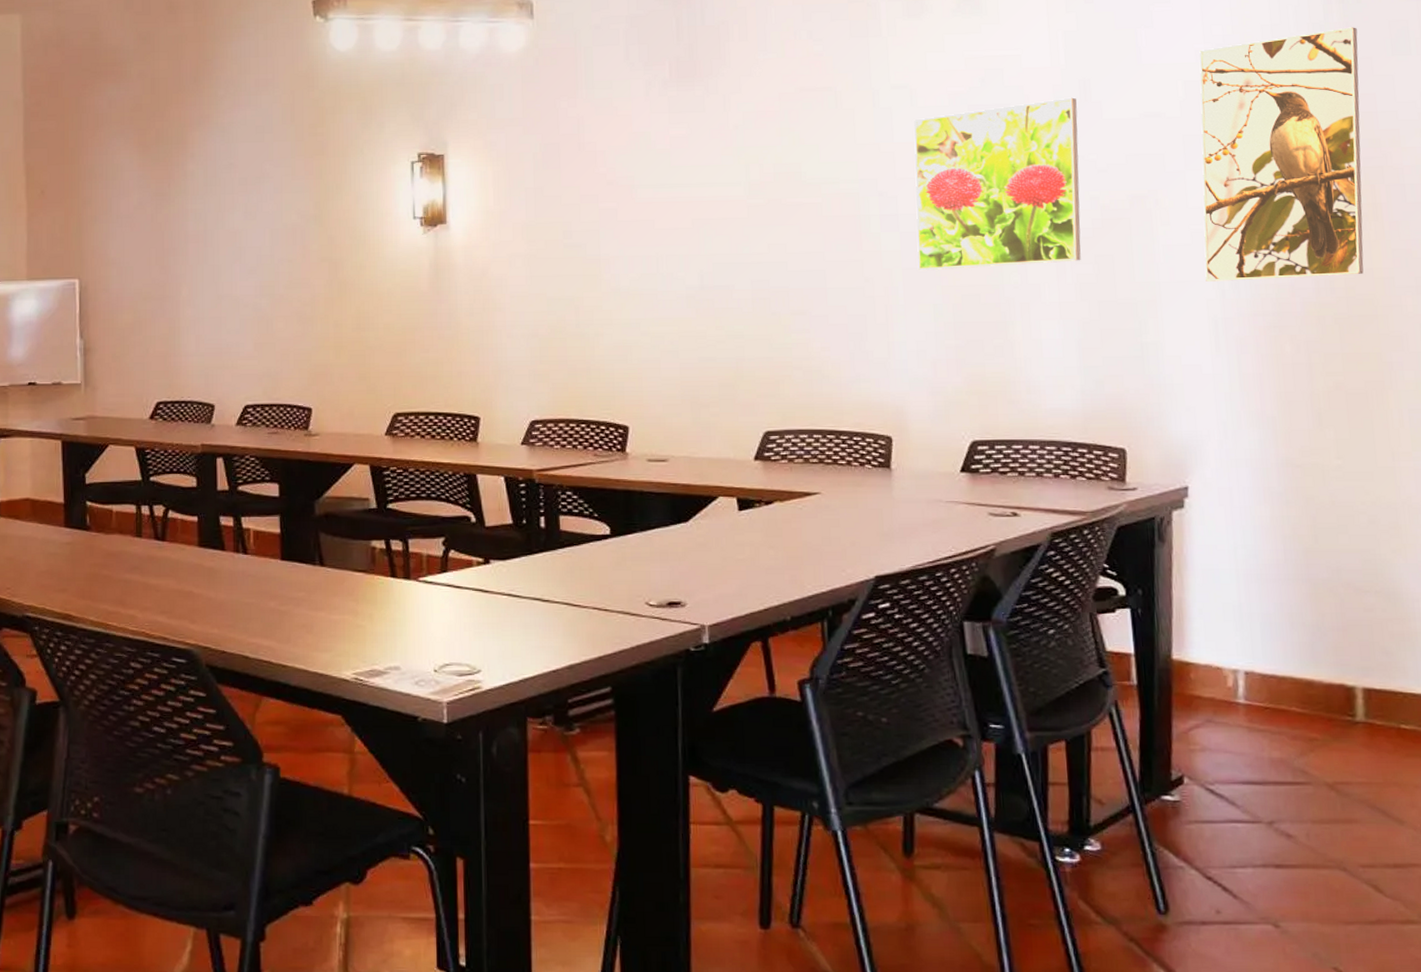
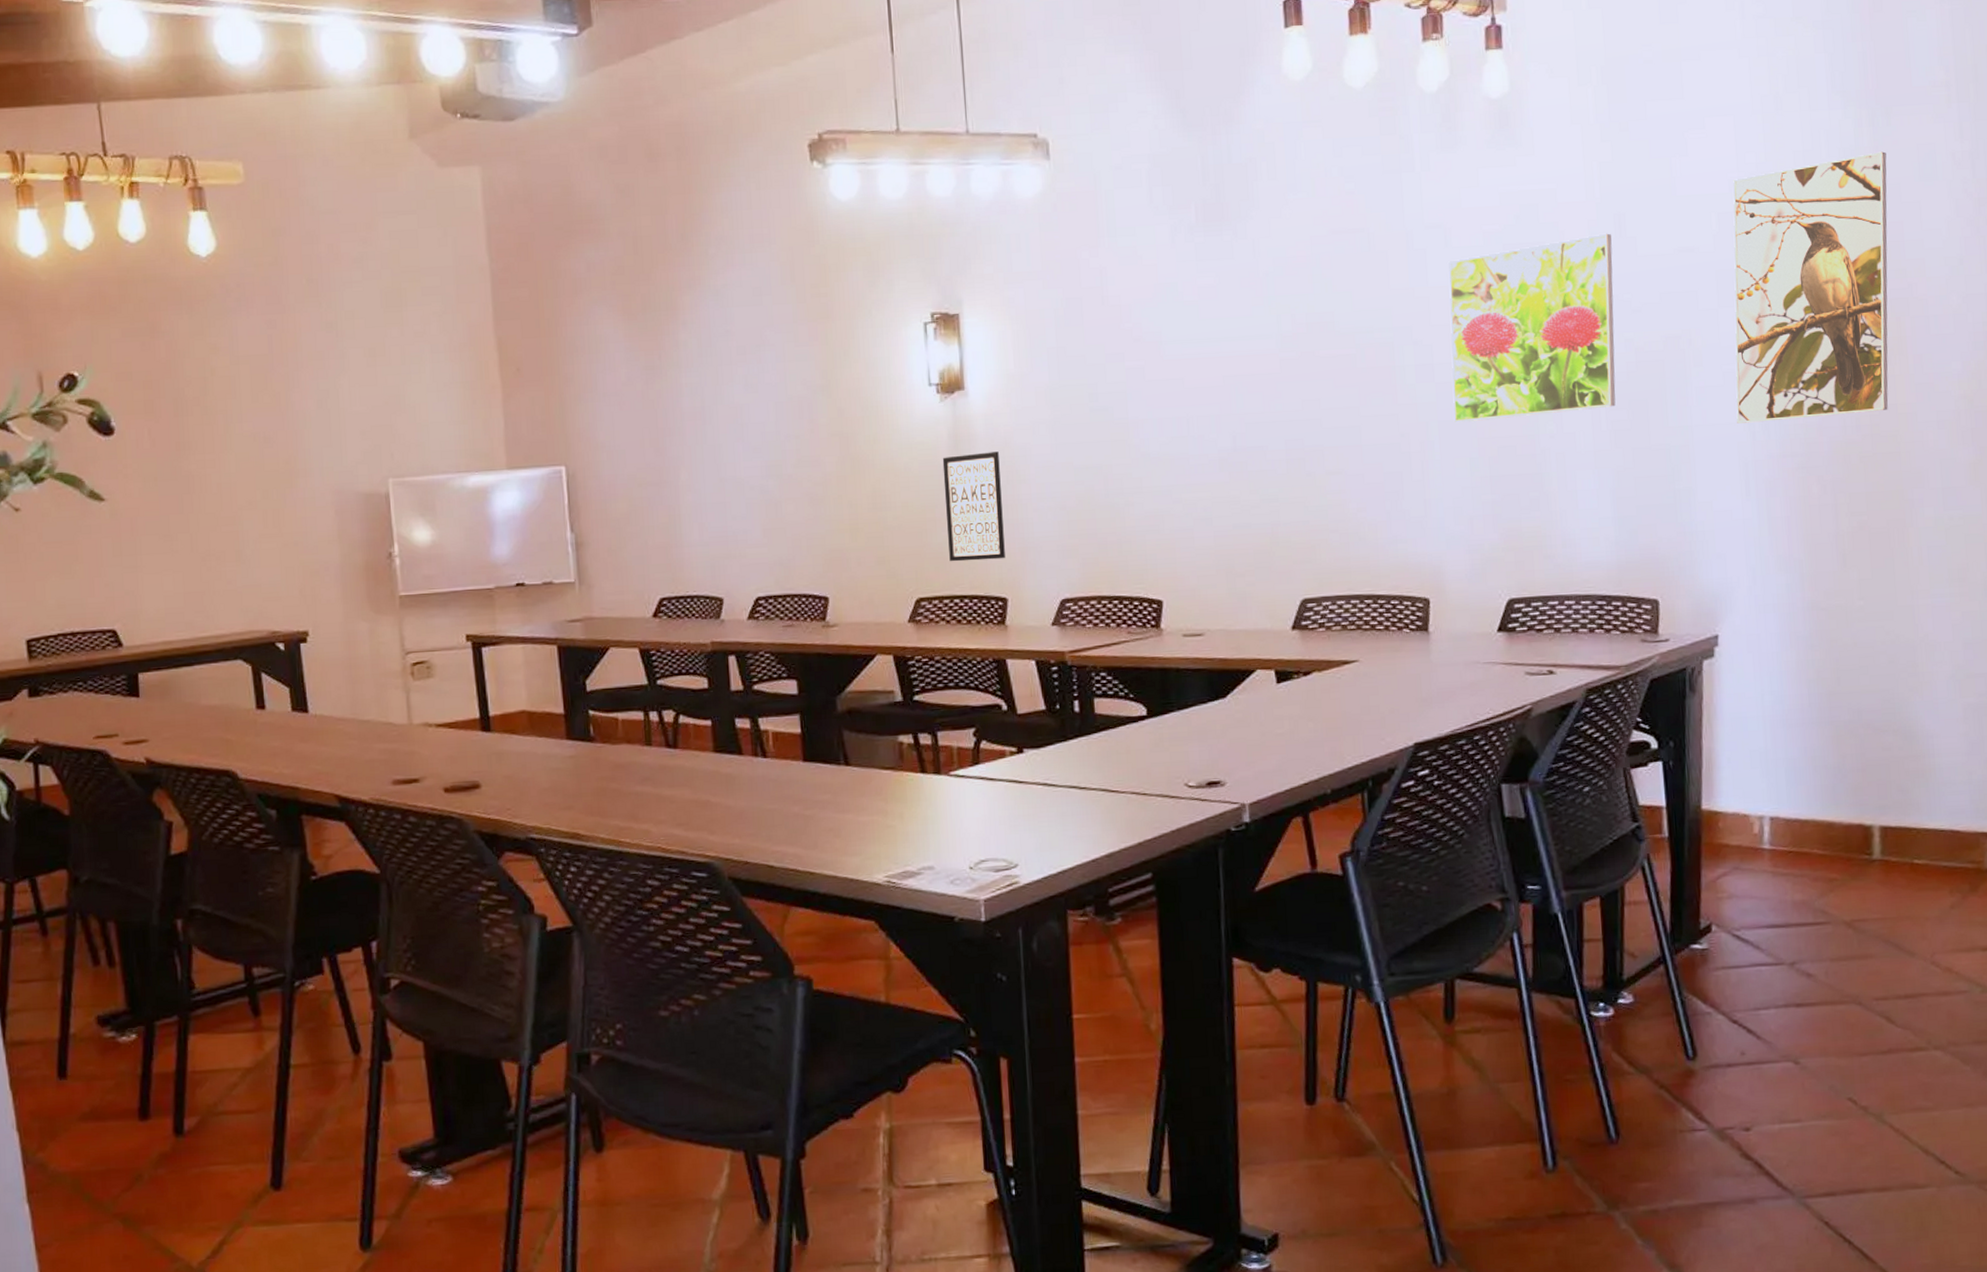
wall art: none [423,281,479,381] -> present [942,451,1005,562]

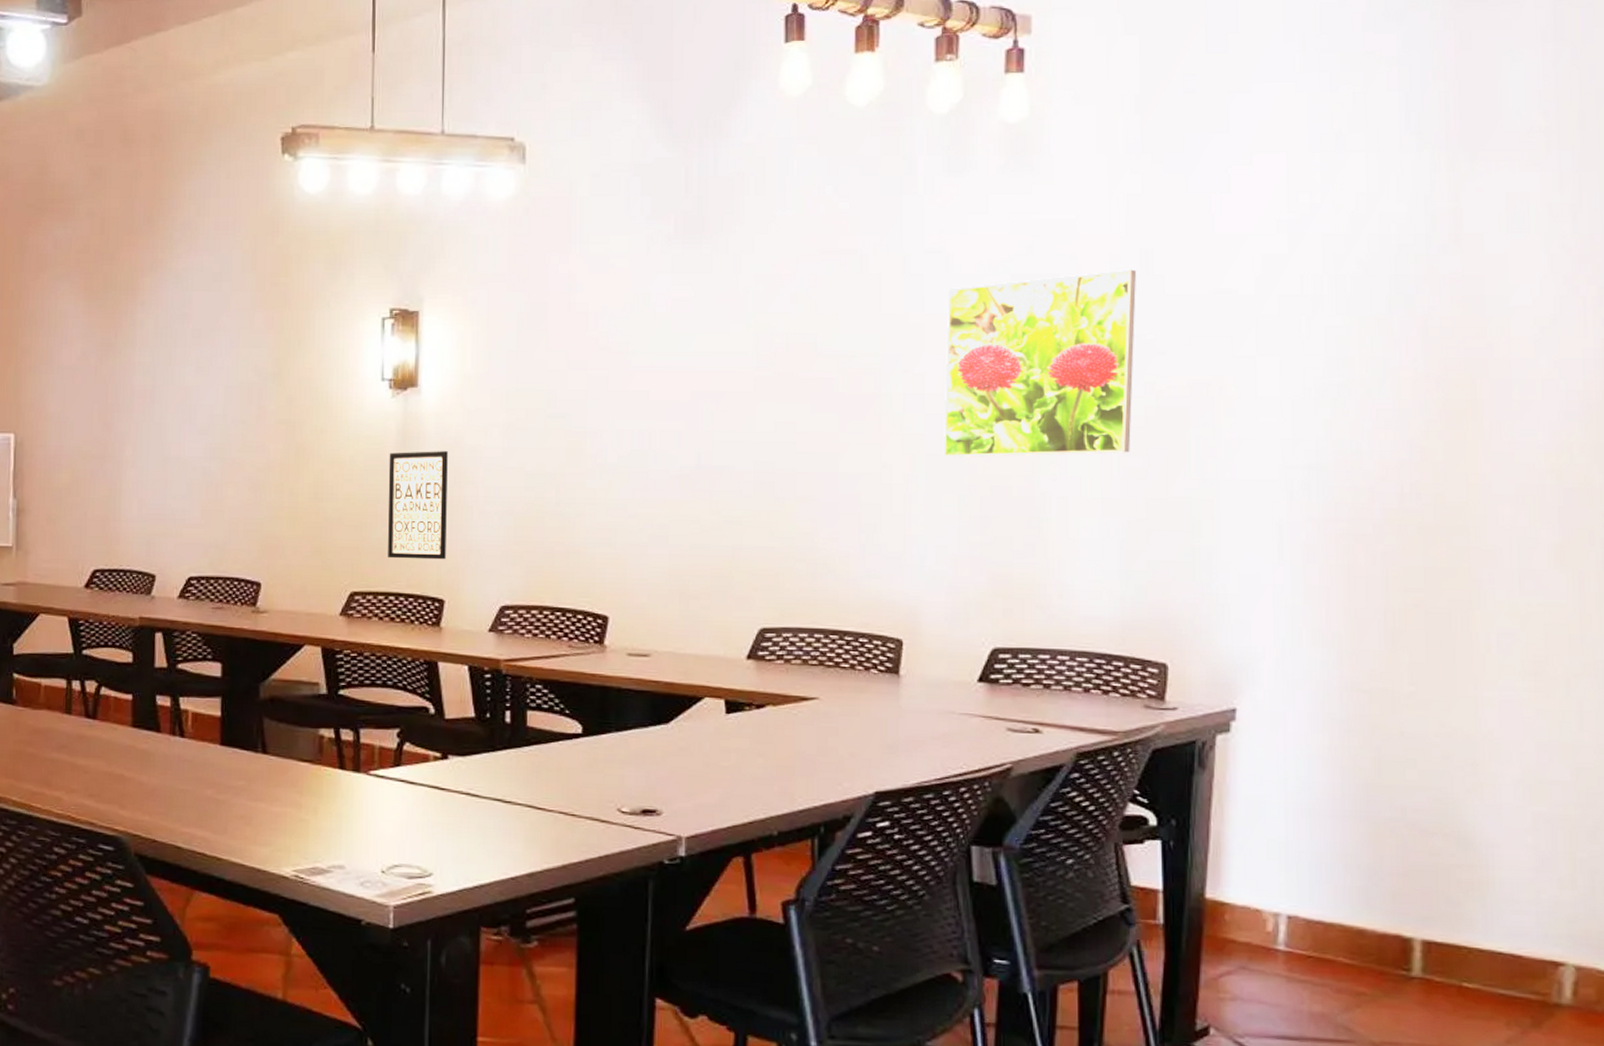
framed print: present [1733,151,1888,424] -> none [1272,199,1468,482]

